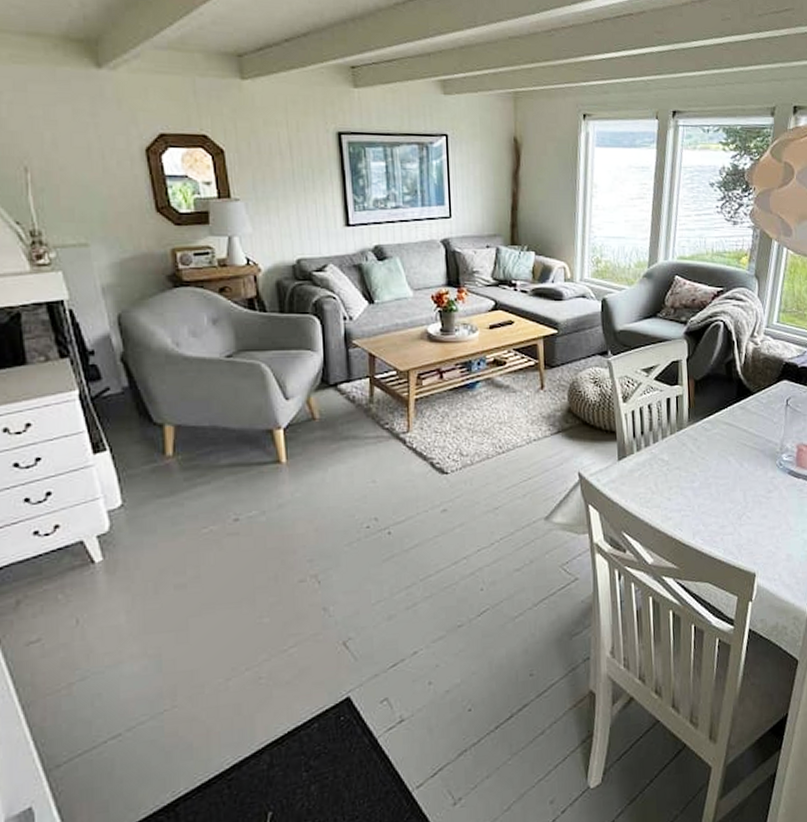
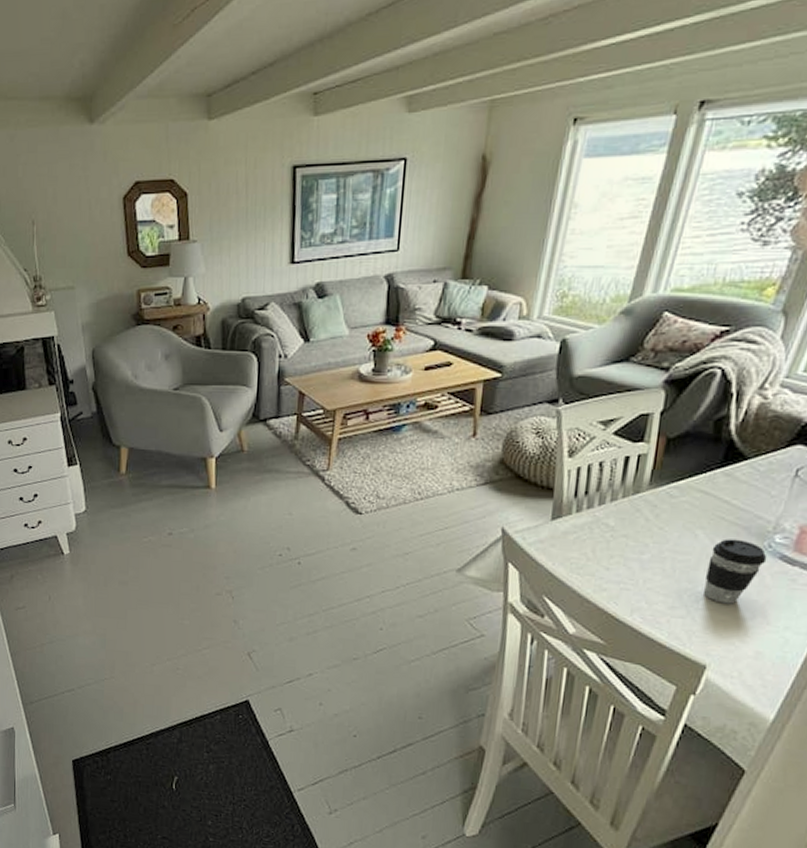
coffee cup: none [741,461,781,517] -> present [702,539,767,604]

